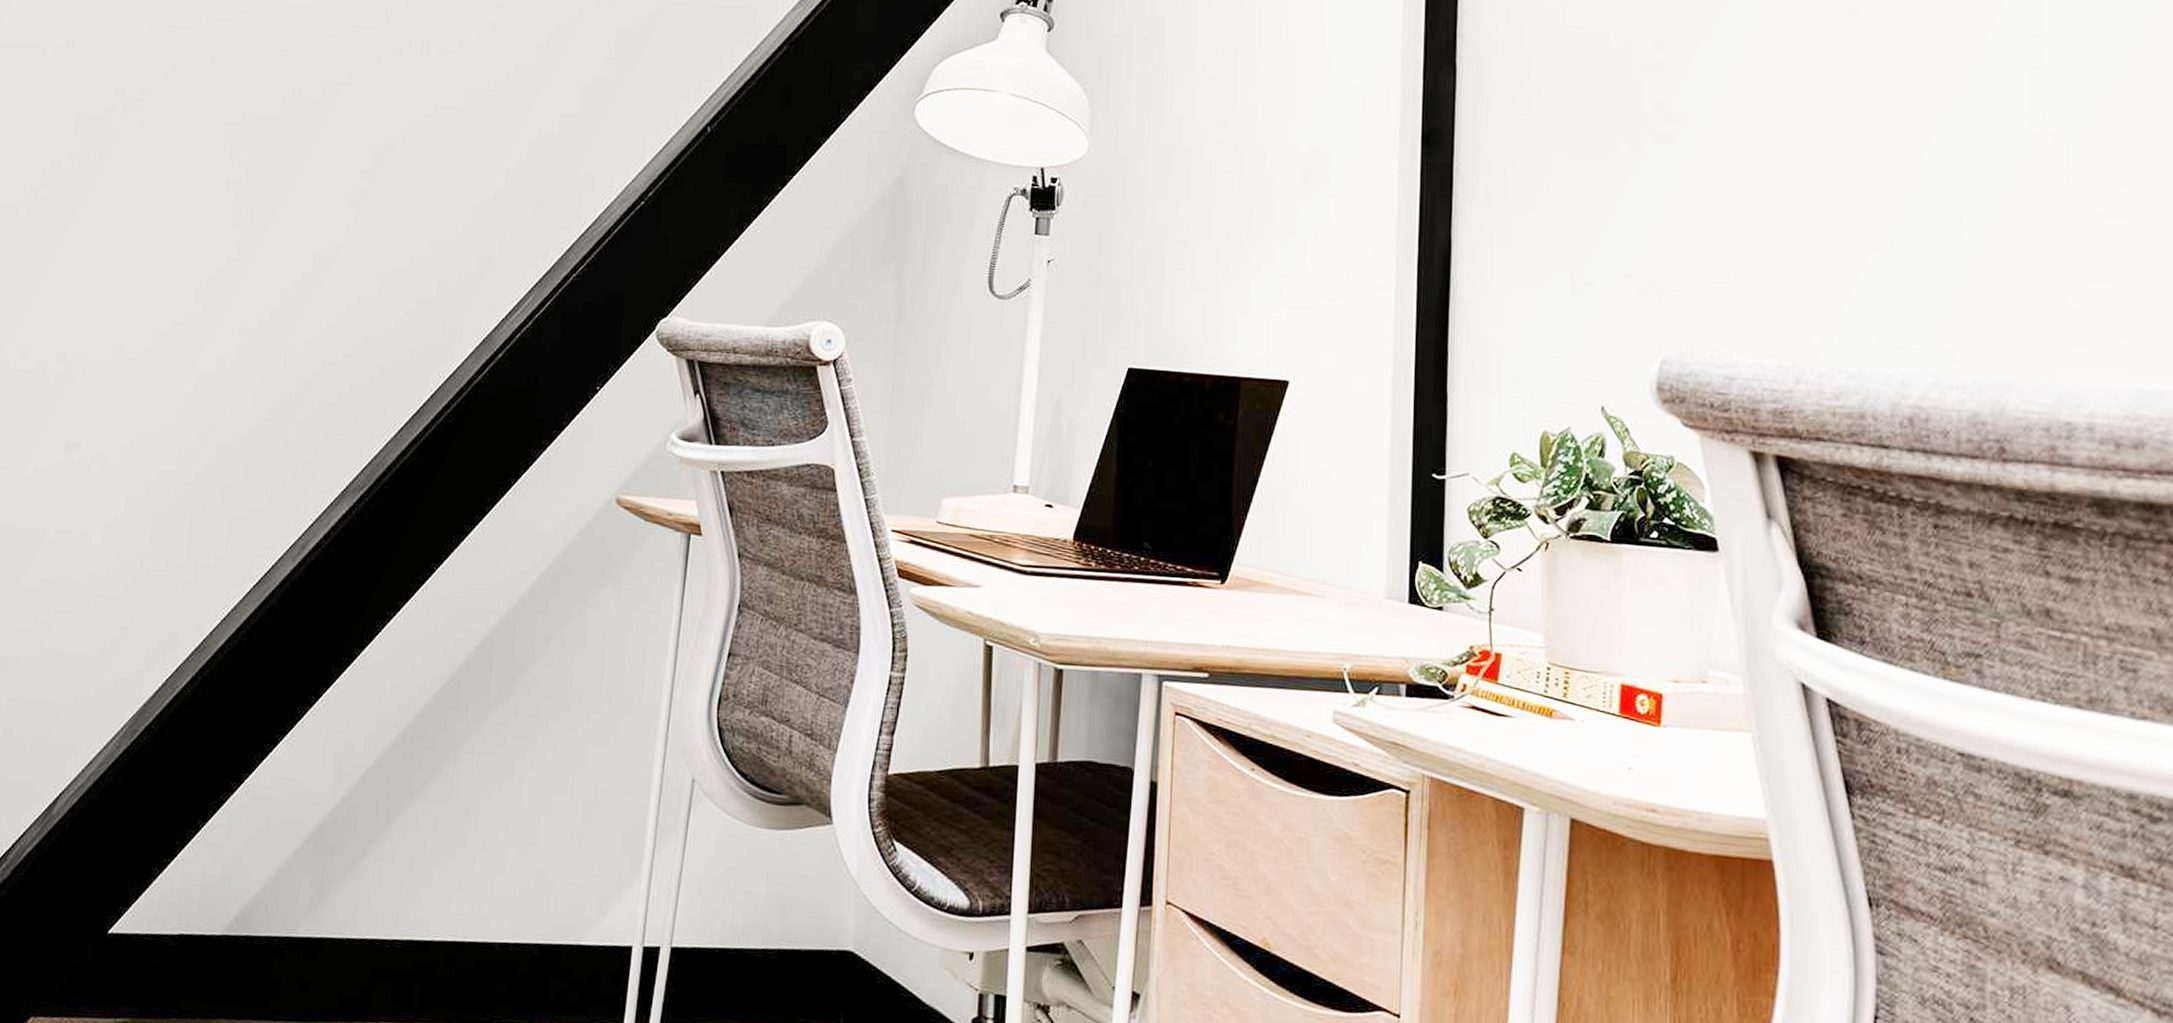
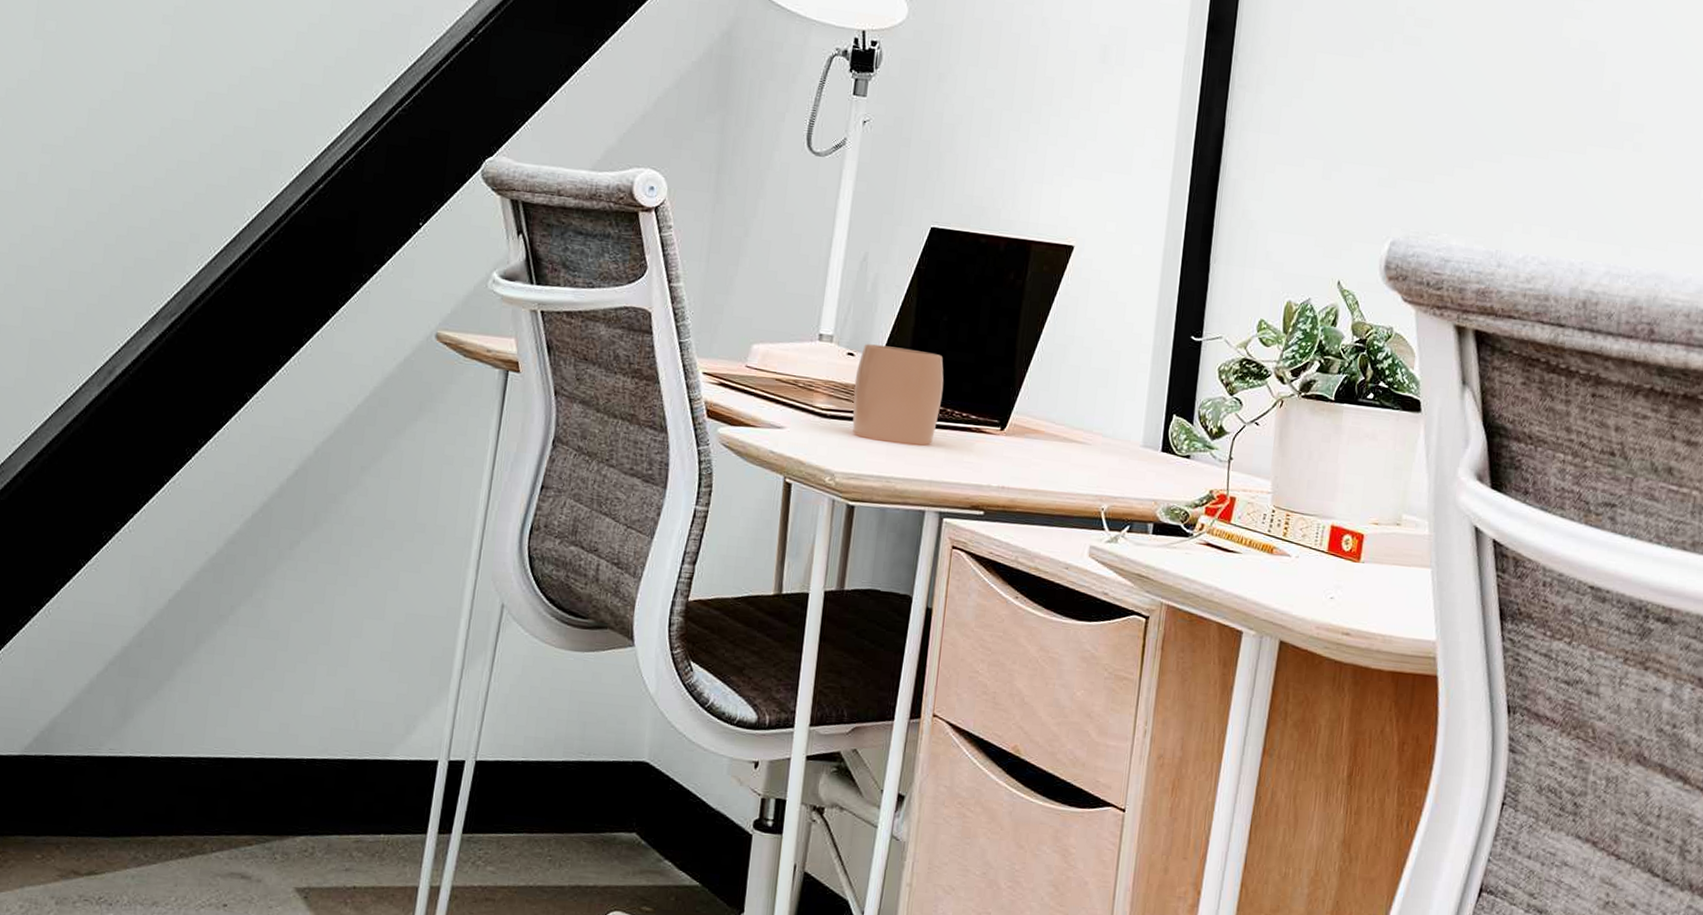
mug: none [1054,494,1154,602] -> present [852,343,944,445]

